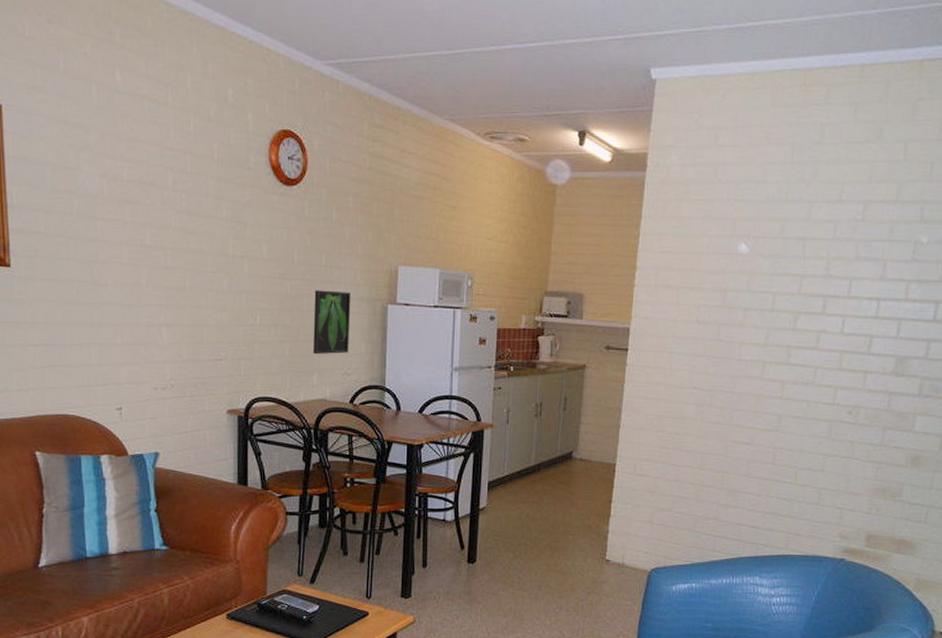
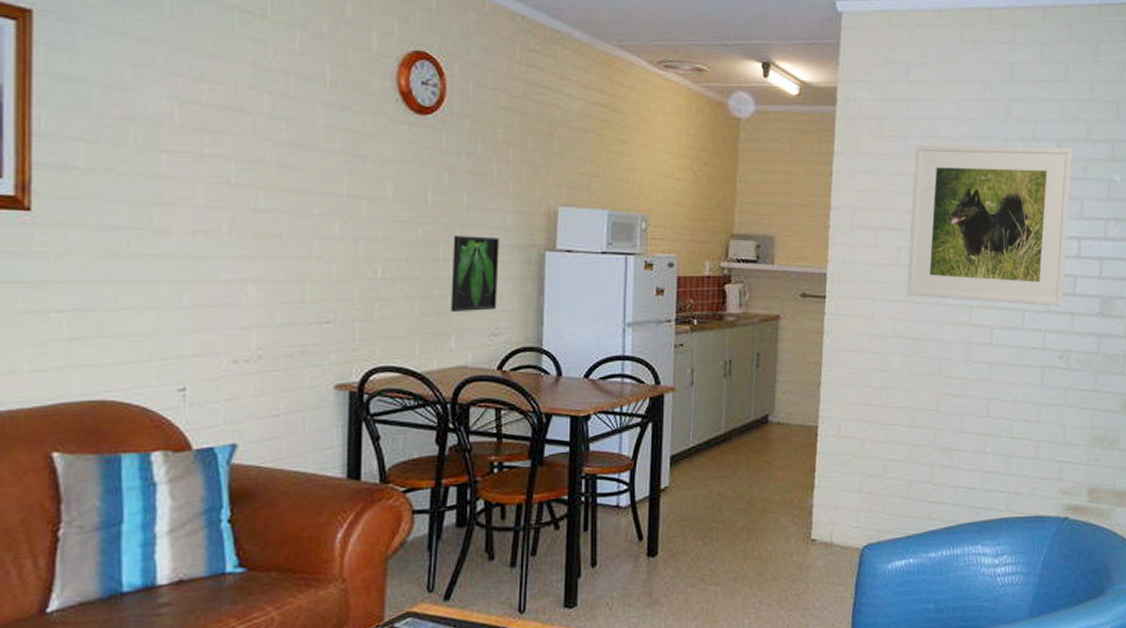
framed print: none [704,207,880,364] -> present [907,144,1073,306]

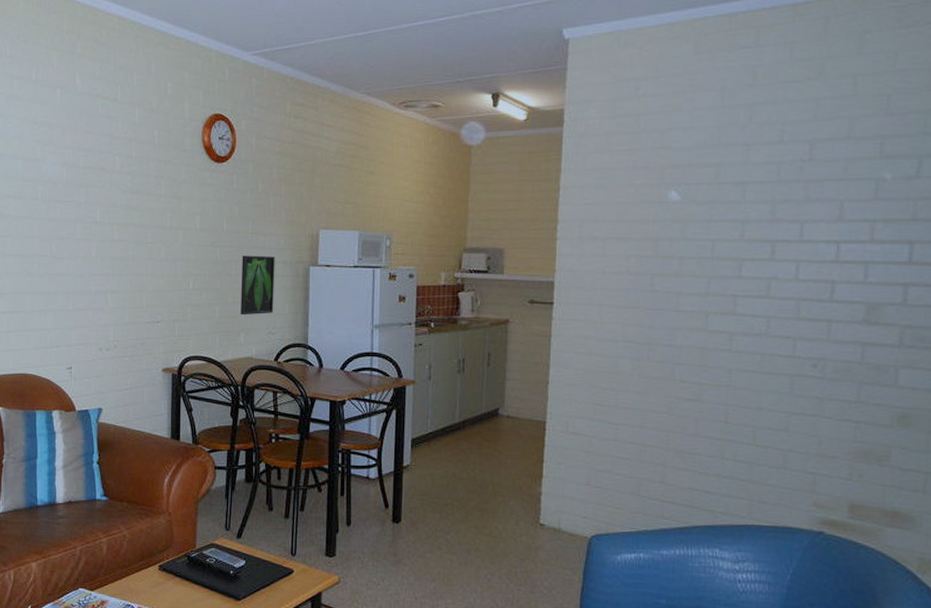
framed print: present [907,144,1073,306] -> none [637,147,830,313]

